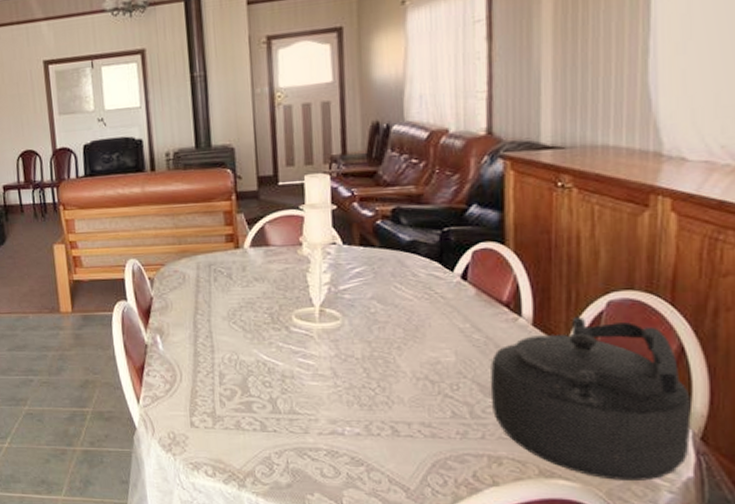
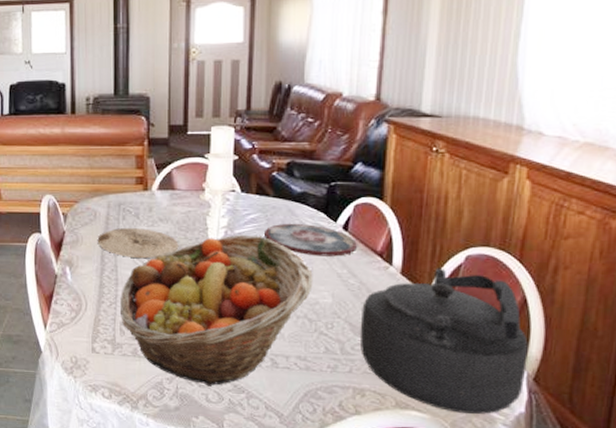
plate: none [188,289,278,323] -> present [97,228,179,259]
fruit basket: none [218,290,432,460] -> present [120,234,313,387]
plate: none [372,275,481,311] -> present [265,223,358,257]

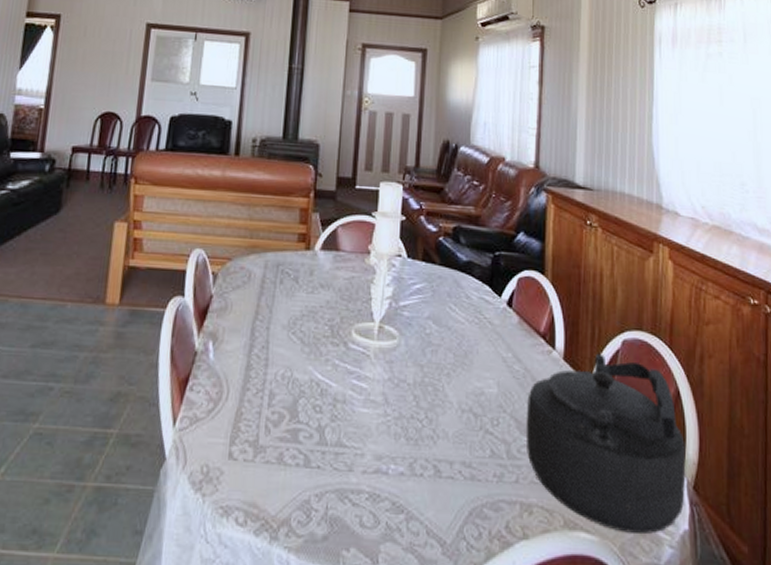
plate: present [97,228,179,259] -> none [249,294,340,334]
fruit basket: present [120,234,313,387] -> none [268,307,478,505]
plate: present [265,223,358,257] -> none [430,296,522,337]

